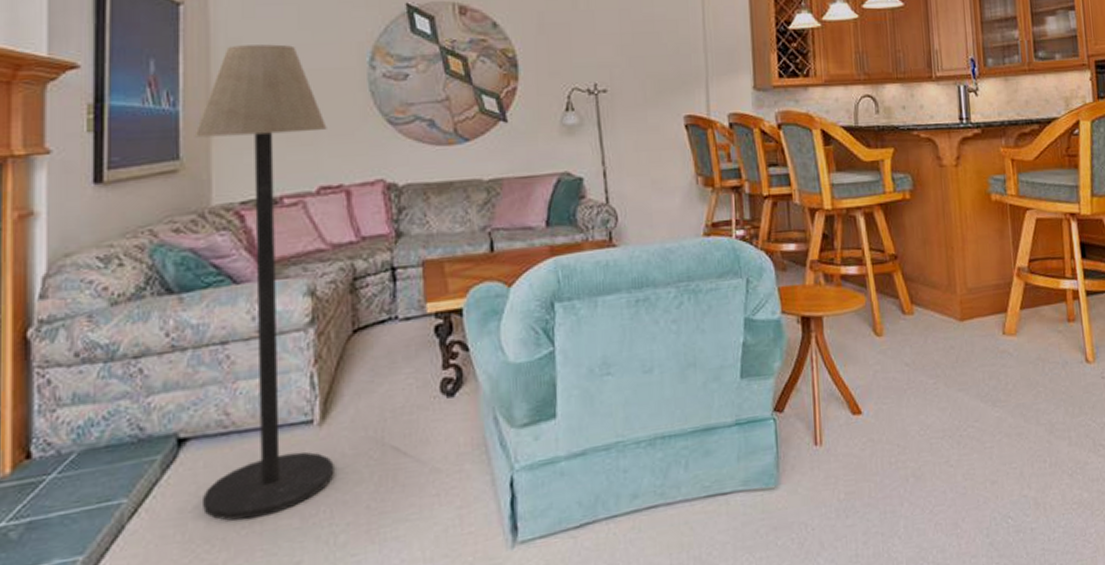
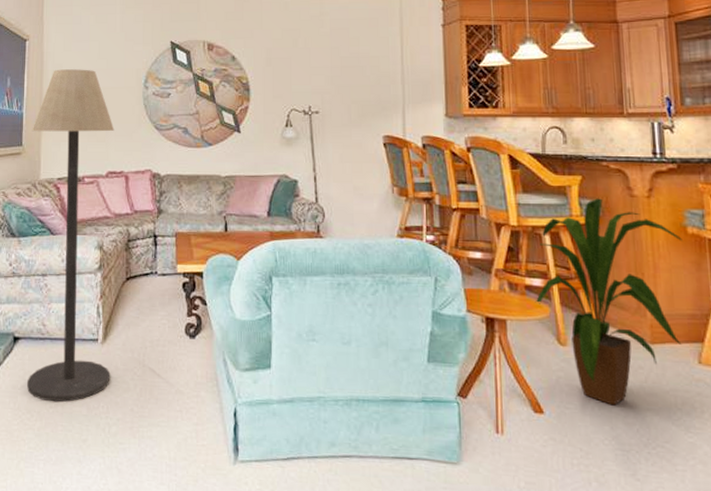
house plant: none [851,171,988,393] -> present [535,198,683,406]

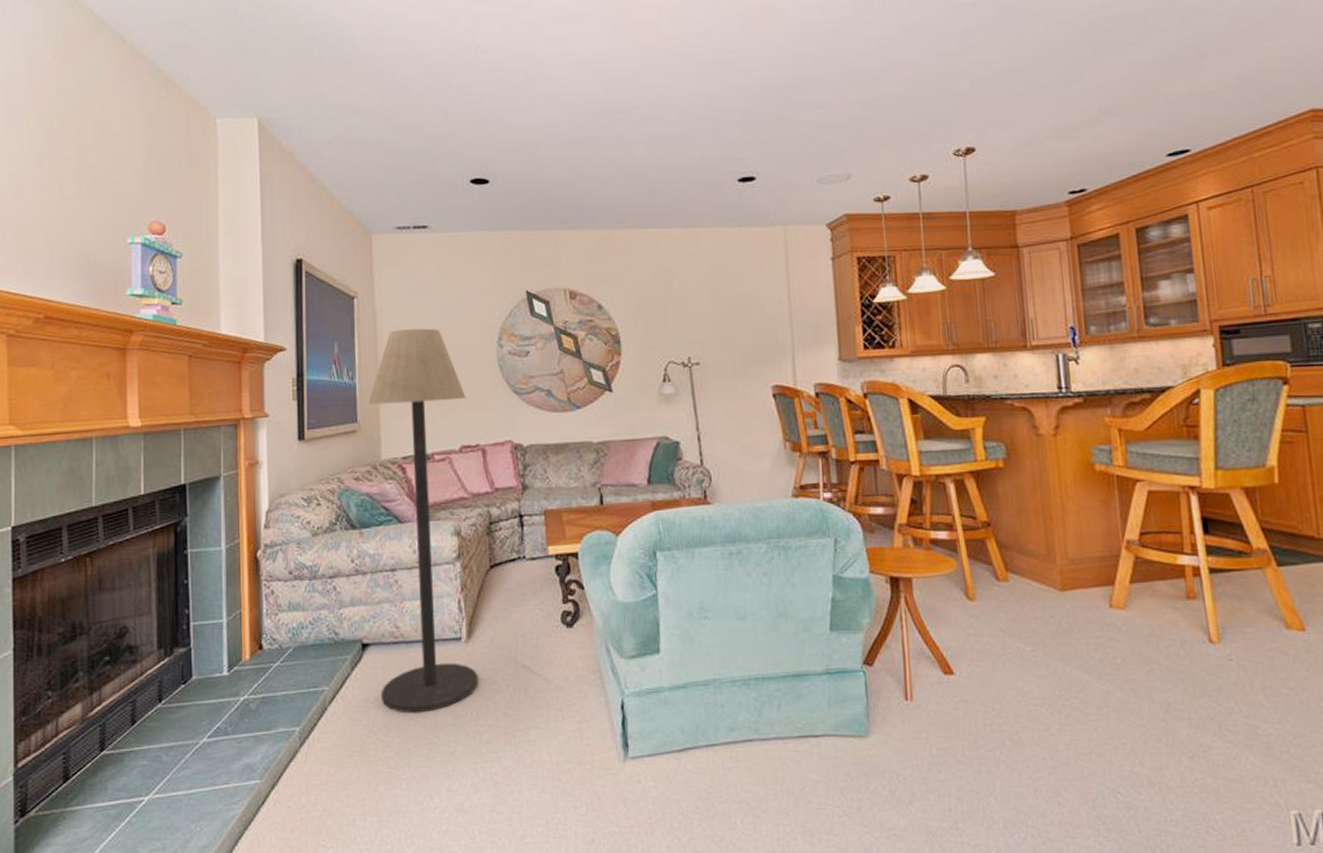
house plant: present [535,198,683,406] -> none [941,440,1092,659]

